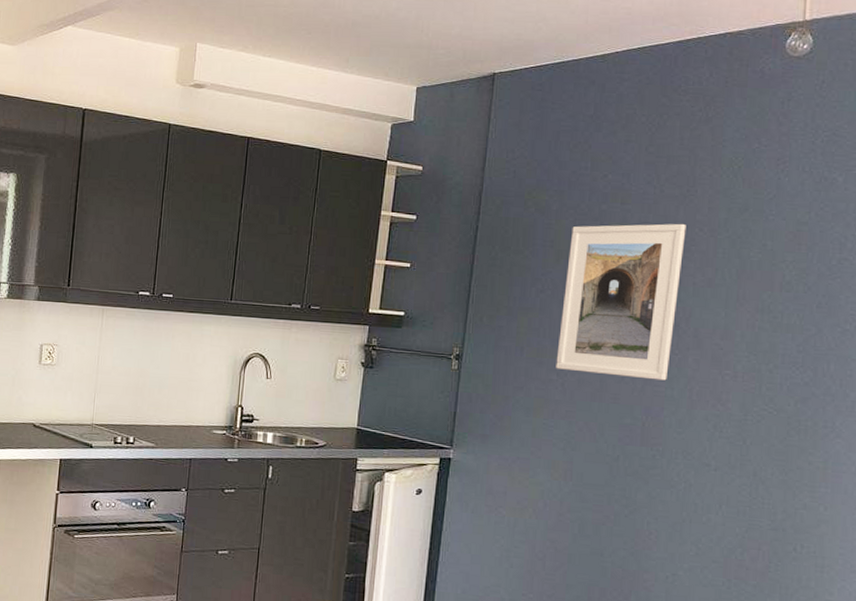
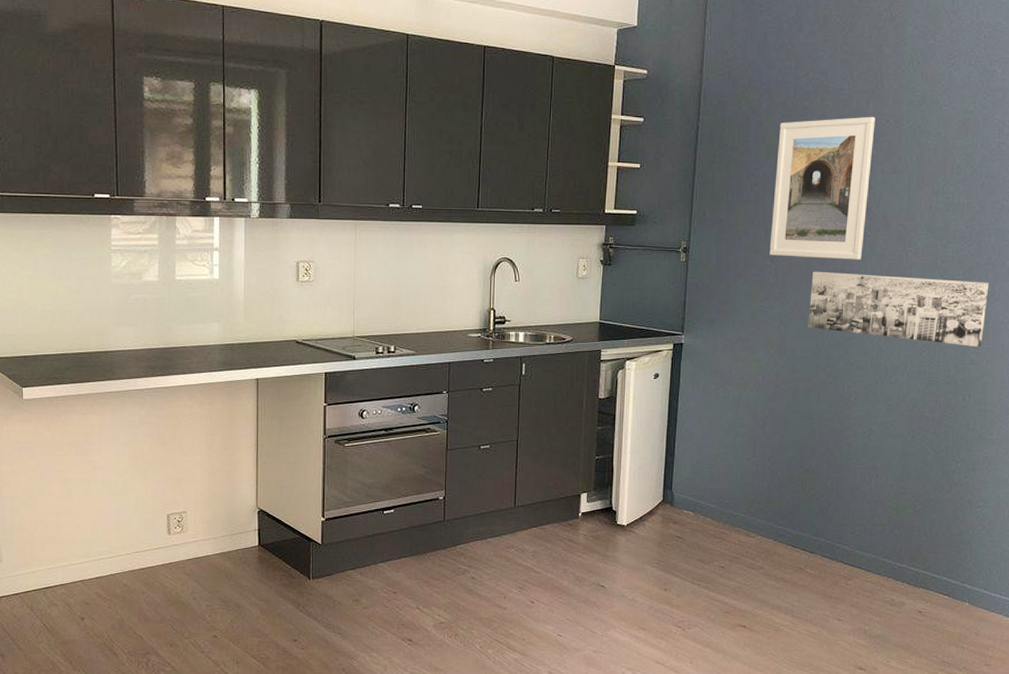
wall art: none [600,389,828,491] -> present [808,271,989,348]

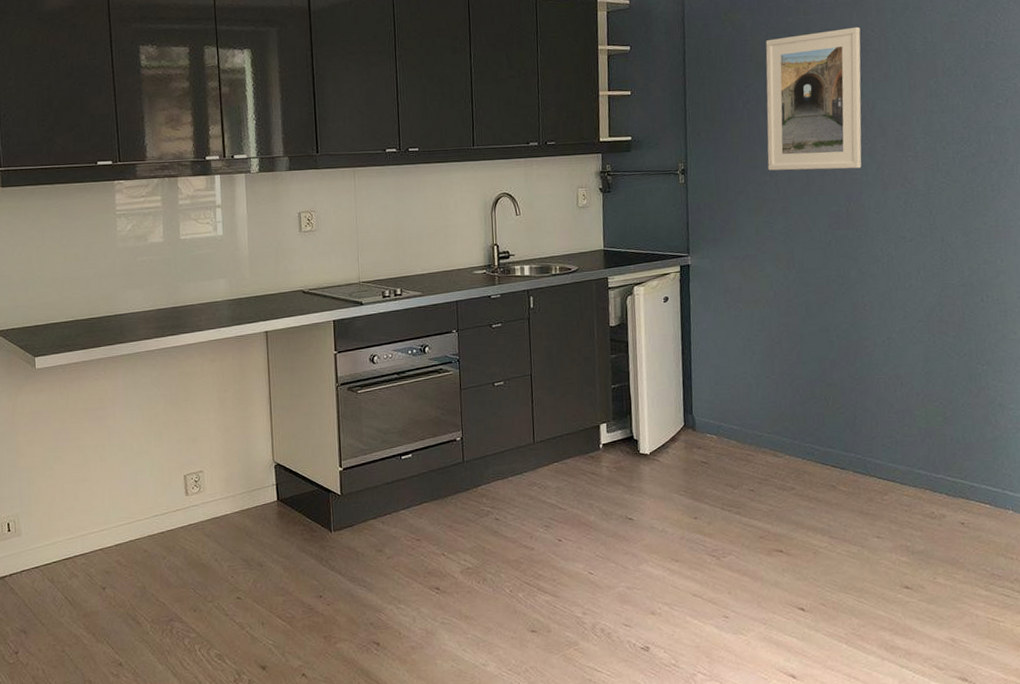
wall art: present [808,271,989,348] -> none [813,180,994,247]

